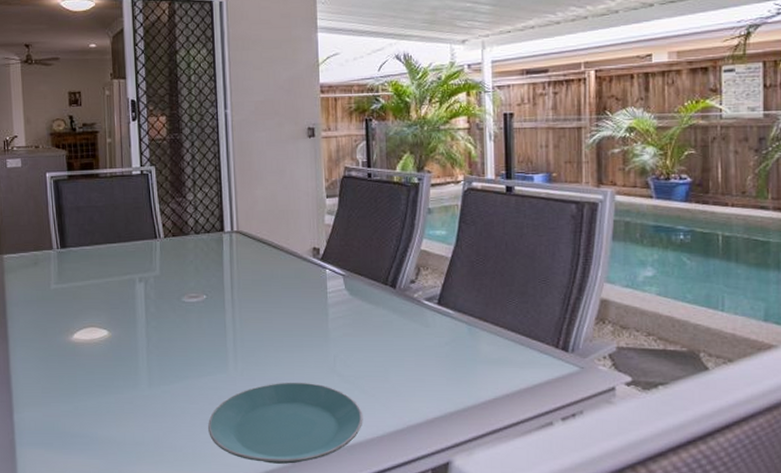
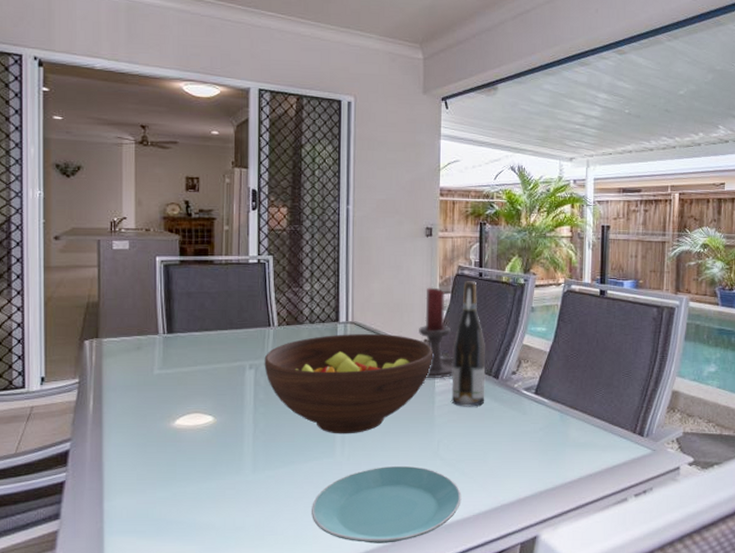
fruit bowl: none [153,242,323,349] -> present [264,333,433,434]
candle holder: none [307,191,346,288] -> present [419,287,453,378]
wine bottle: none [344,183,382,319] -> present [451,281,485,407]

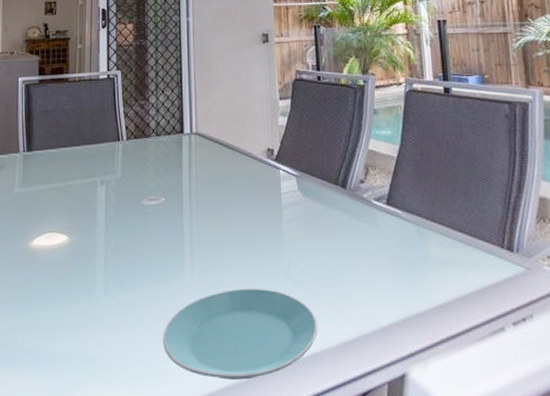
fruit bowl: present [264,333,433,434] -> none [114,144,277,253]
candle holder: present [419,287,453,378] -> none [261,93,299,189]
wine bottle: present [451,281,485,407] -> none [296,85,334,221]

